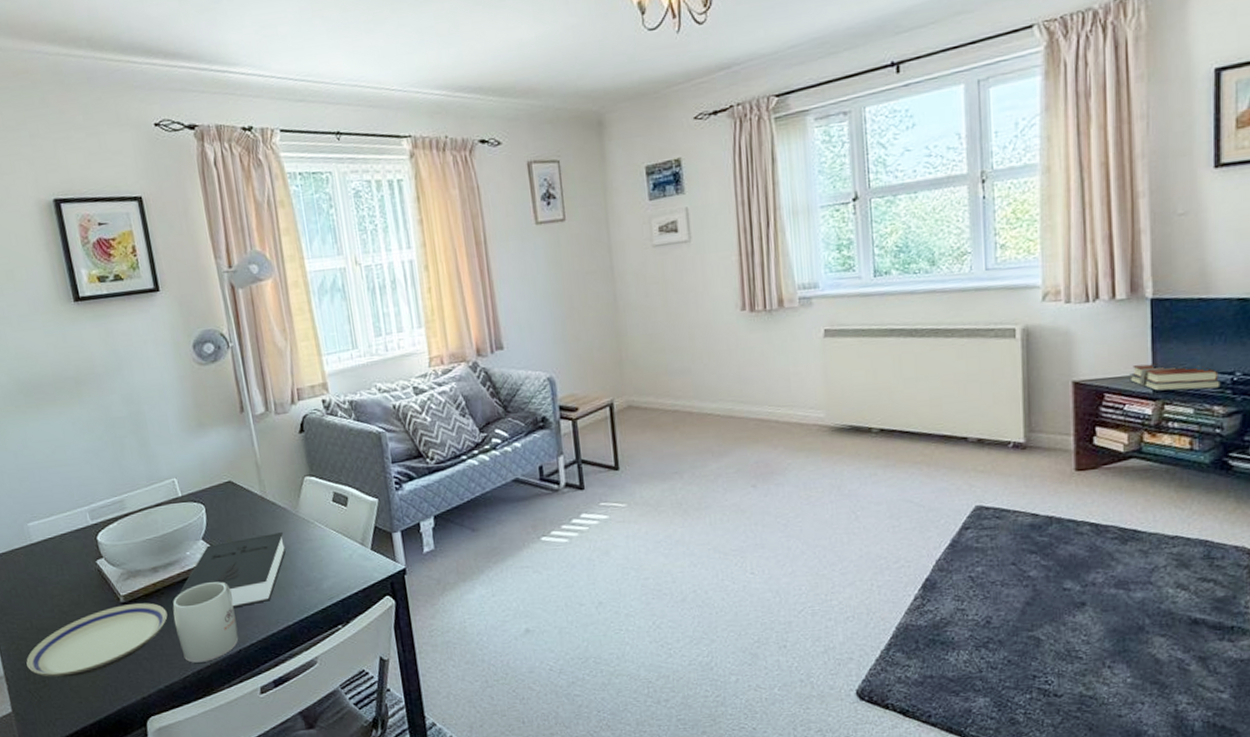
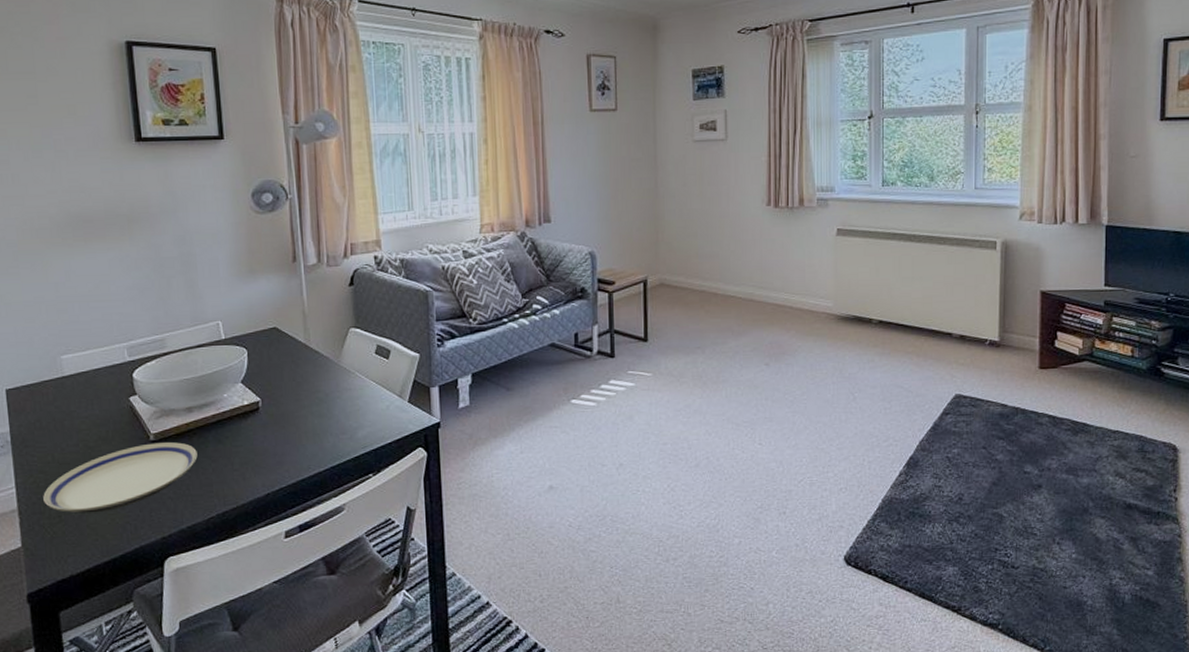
mug: present [172,581,239,663] -> none [203,425,268,505]
booklet: present [178,531,286,608] -> none [211,379,325,452]
books: present [1129,363,1222,391] -> none [1086,281,1159,306]

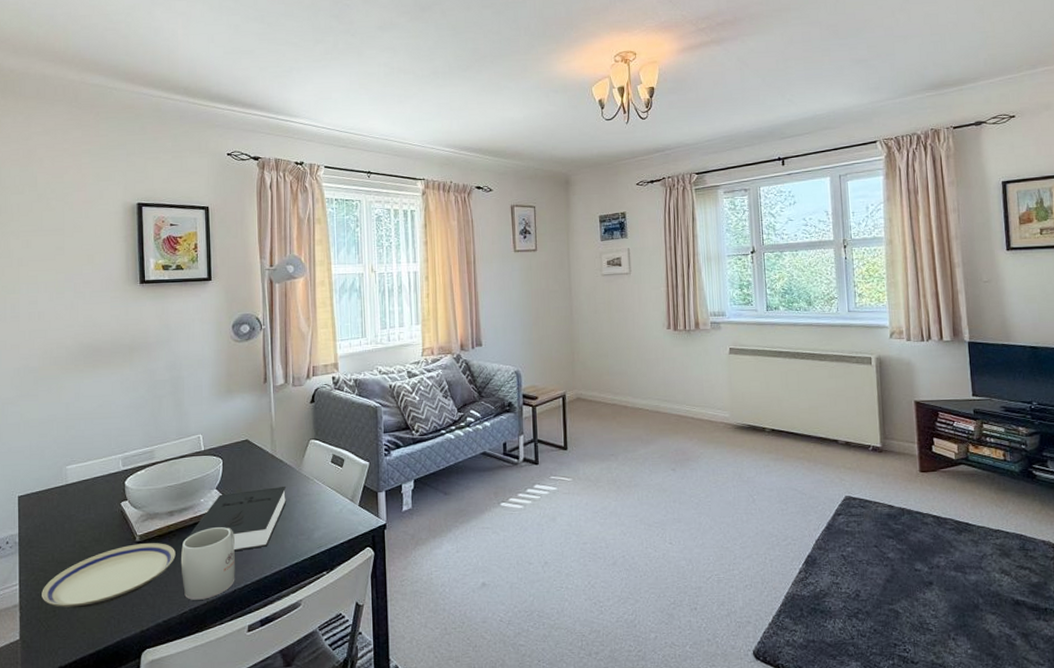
mug: none [203,425,268,505] -> present [180,527,235,600]
booklet: none [211,379,325,452] -> present [188,485,287,552]

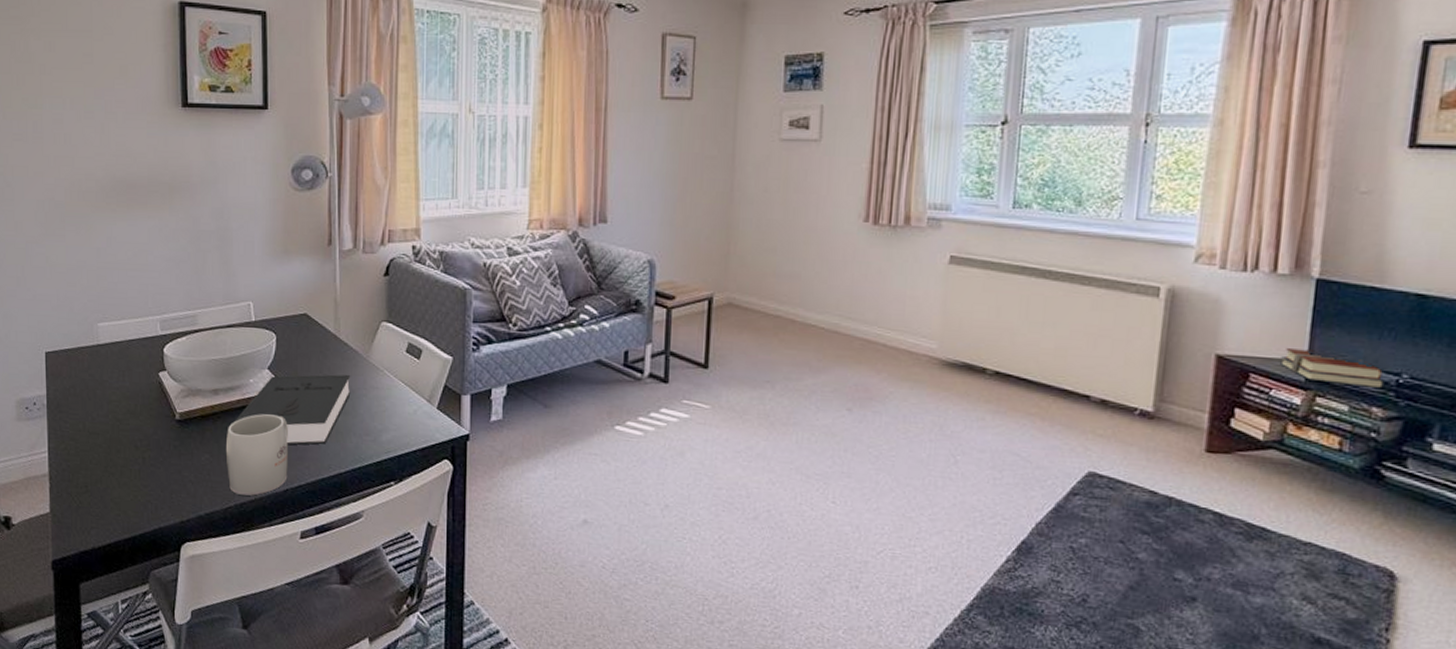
plate: present [42,543,176,608] -> none [72,422,220,488]
books: none [956,391,1024,414] -> present [1280,348,1386,388]

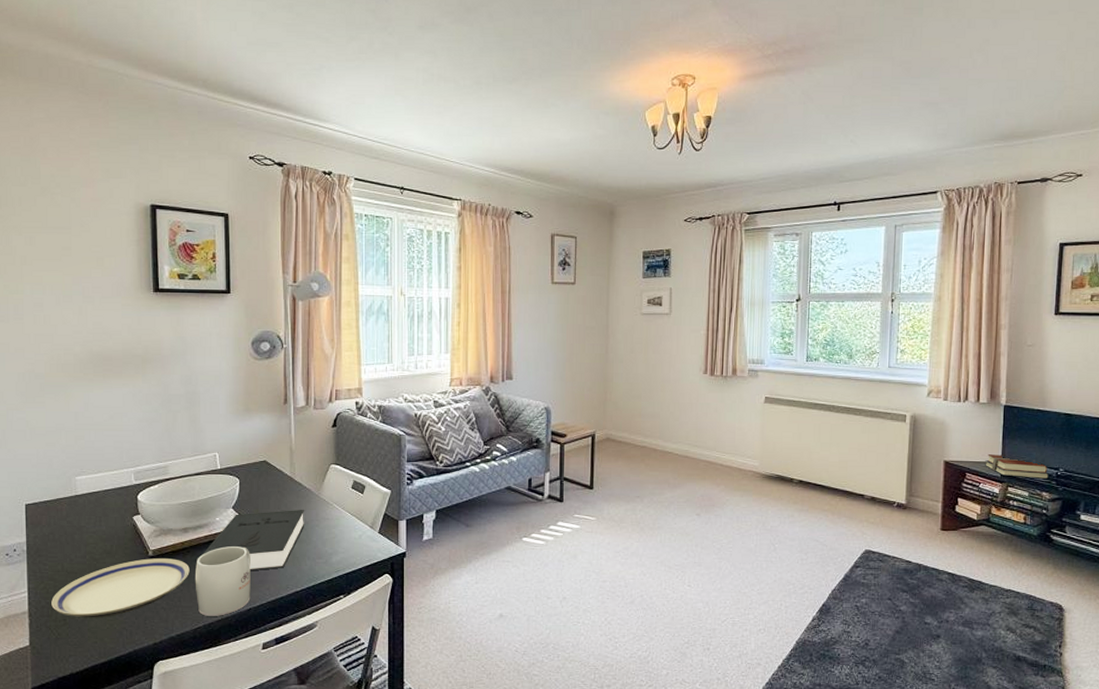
plate: none [72,422,220,488] -> present [51,558,190,618]

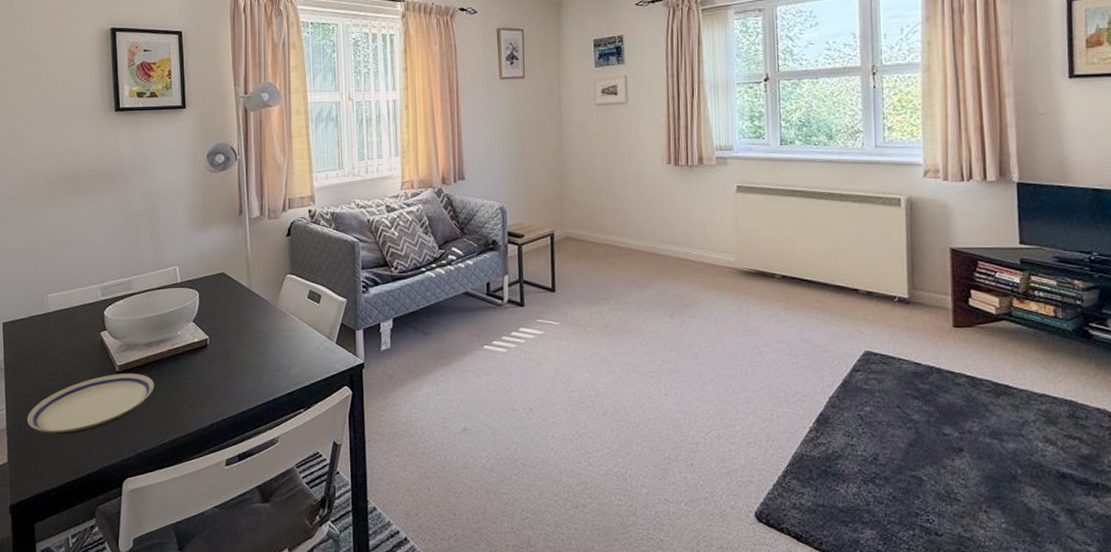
mug: present [194,546,251,616] -> none [159,360,213,432]
booklet: present [203,509,305,571] -> none [166,320,264,385]
books: present [985,454,1050,479] -> none [1000,239,1081,265]

